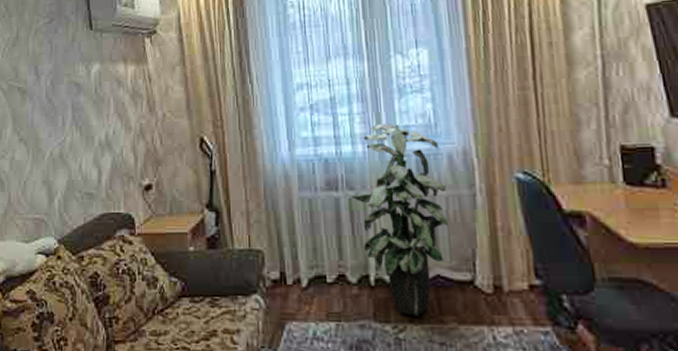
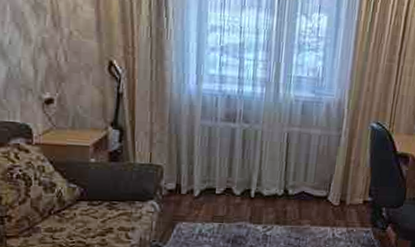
indoor plant: present [352,122,449,317] -> none [246,71,321,220]

